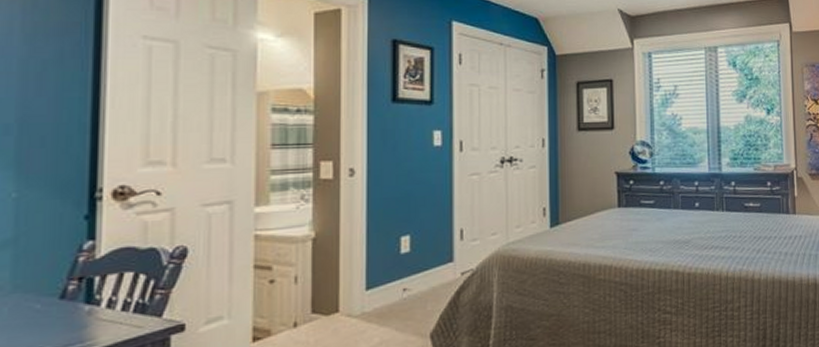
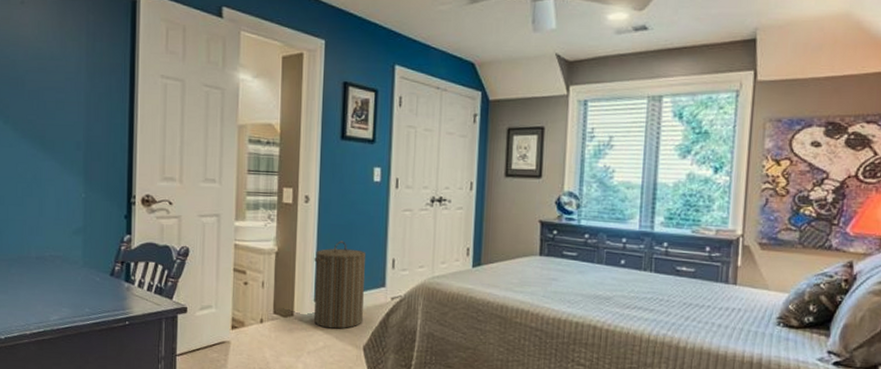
laundry hamper: none [364,215,429,320] -> present [313,241,367,329]

